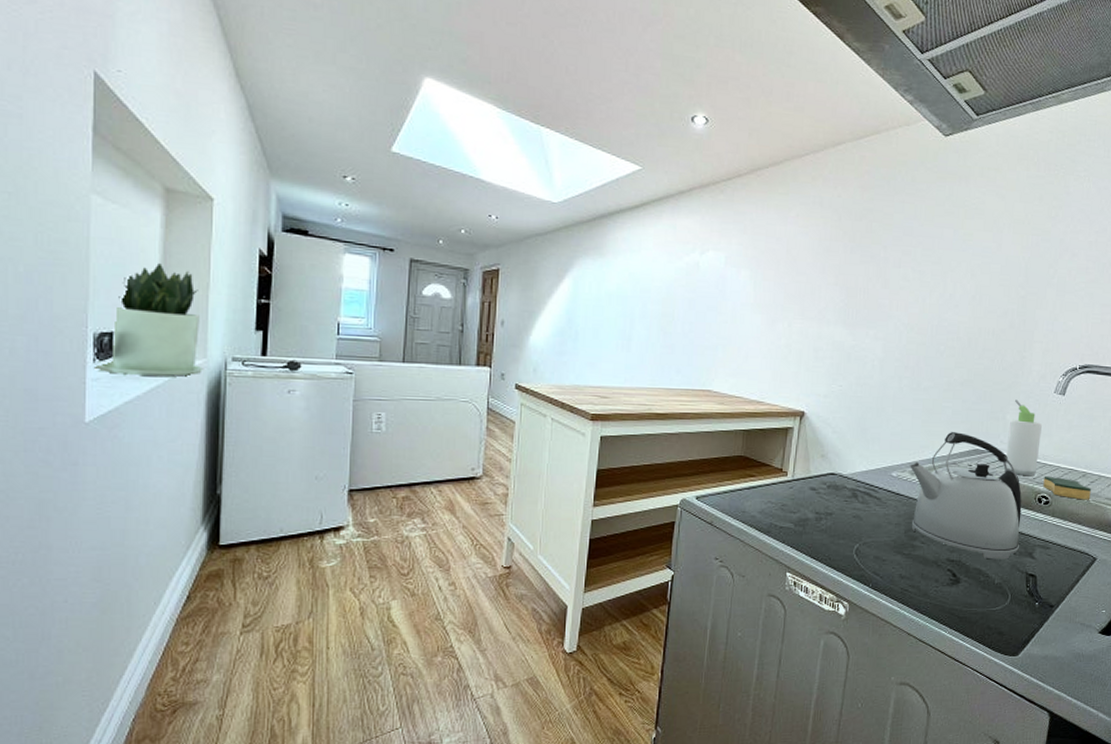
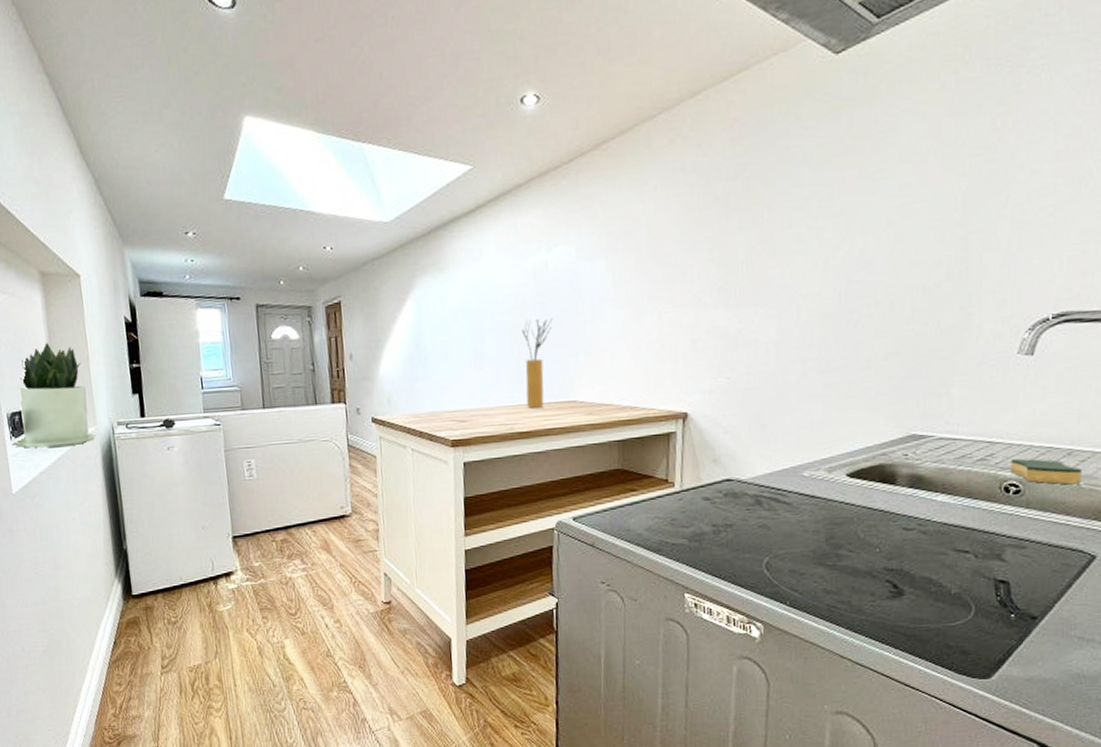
vase: none [666,312,698,393] -> present [522,318,553,408]
kettle: present [909,432,1022,560] -> none [824,416,982,566]
bottle: present [1005,399,1042,477] -> none [953,368,1002,461]

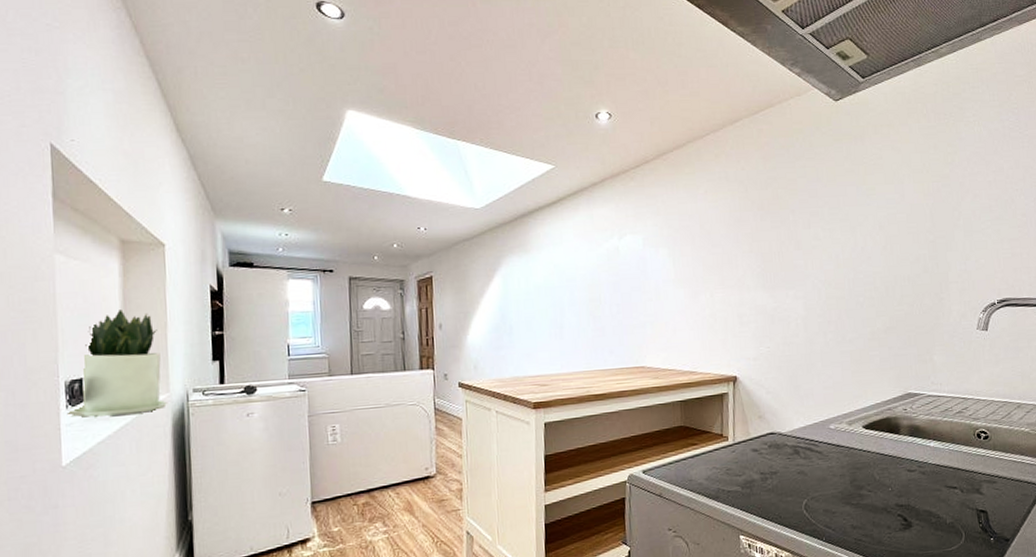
vase: present [522,318,553,408] -> none [597,295,623,373]
sponge: present [1010,458,1082,485] -> none [979,411,1029,431]

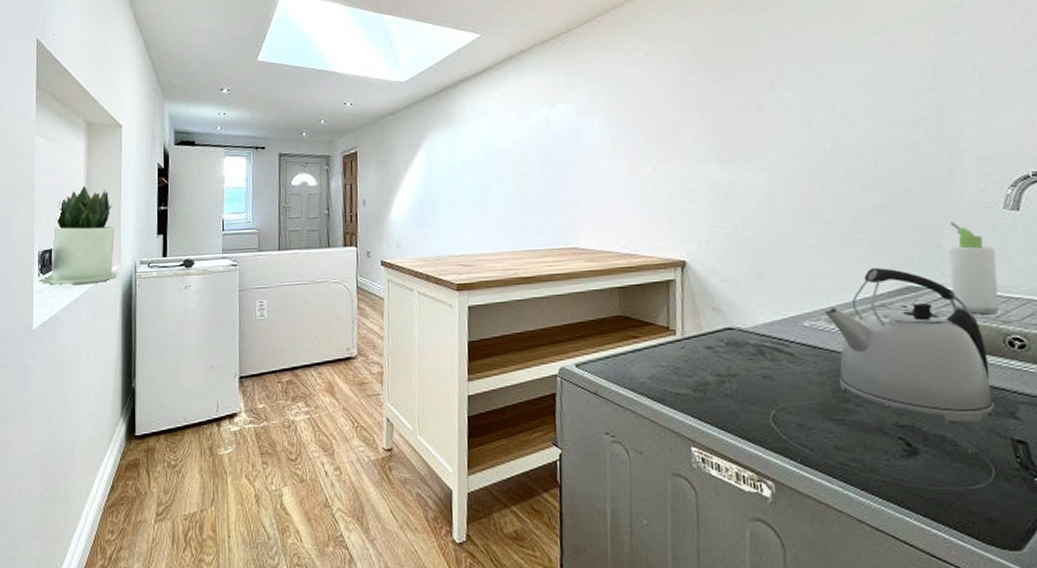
kettle: none [845,378,966,500] -> present [823,268,994,423]
bottle: none [937,340,972,414] -> present [948,222,999,315]

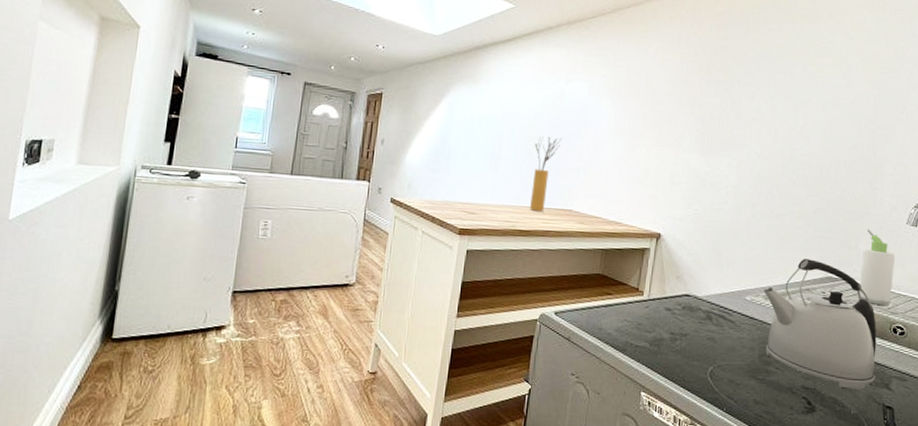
planter: present [38,186,119,285] -> none [22,81,119,181]
vase: none [525,169,554,254] -> present [530,136,562,211]

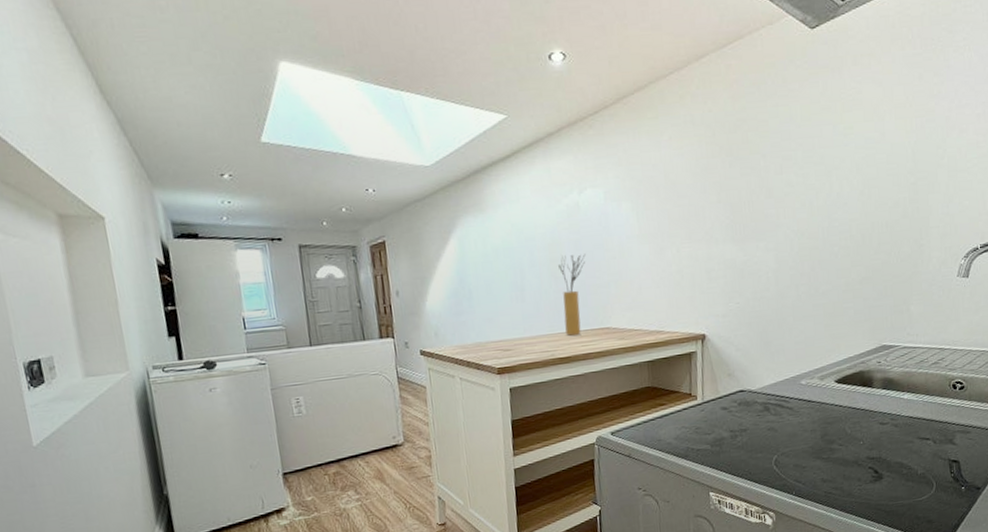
kettle: present [762,259,877,390] -> none [817,331,939,452]
bottle: present [859,229,895,306] -> none [914,289,949,365]

